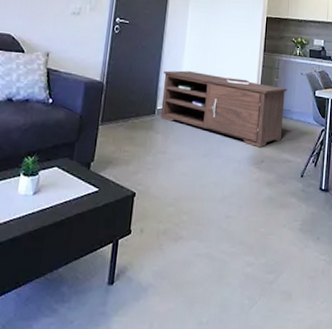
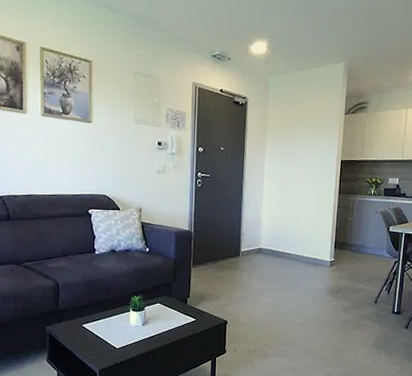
media console: present [160,70,288,148] -> none [244,216,362,280]

